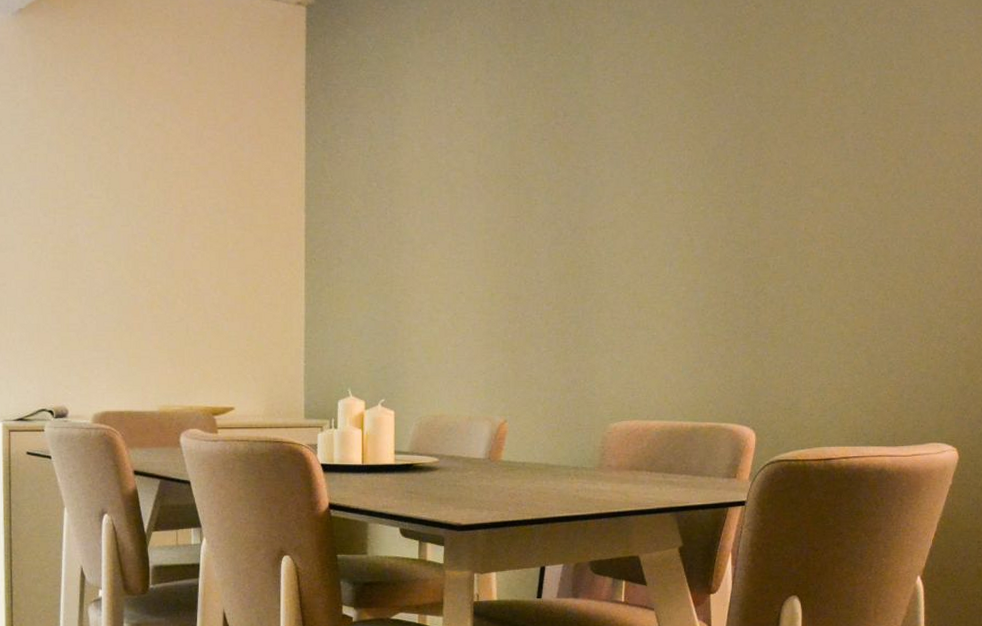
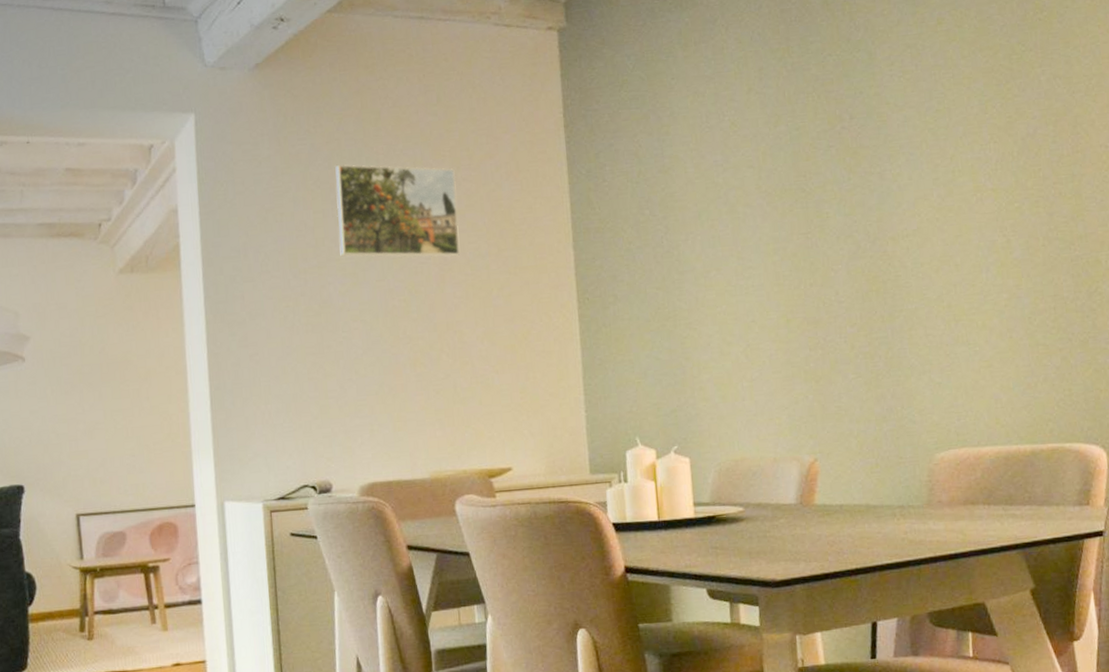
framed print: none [88,113,202,210] -> present [335,164,460,258]

